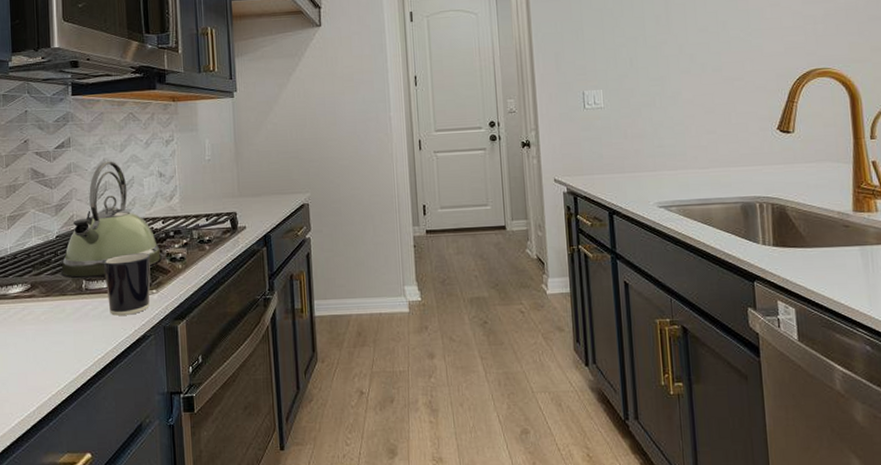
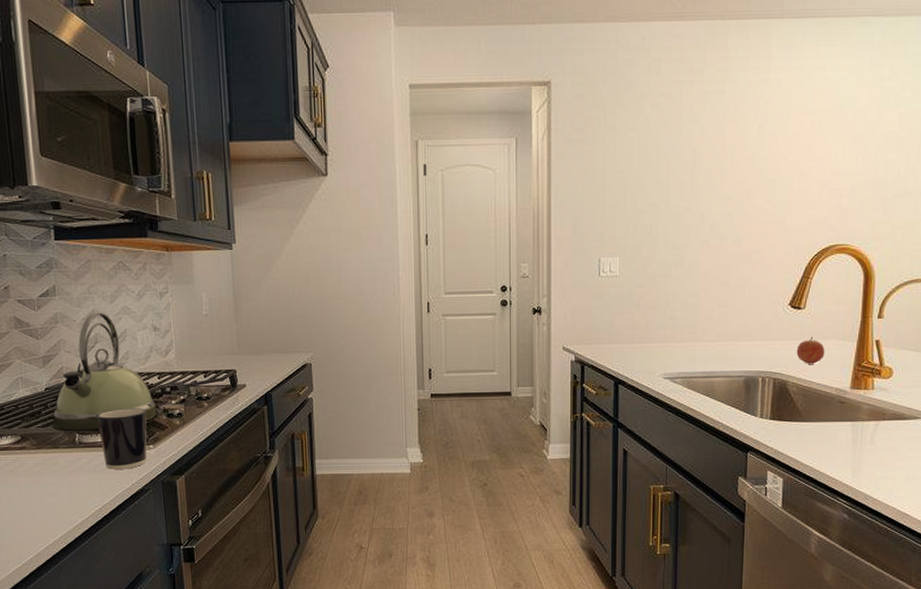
fruit: none [791,160,821,188] -> present [796,337,825,364]

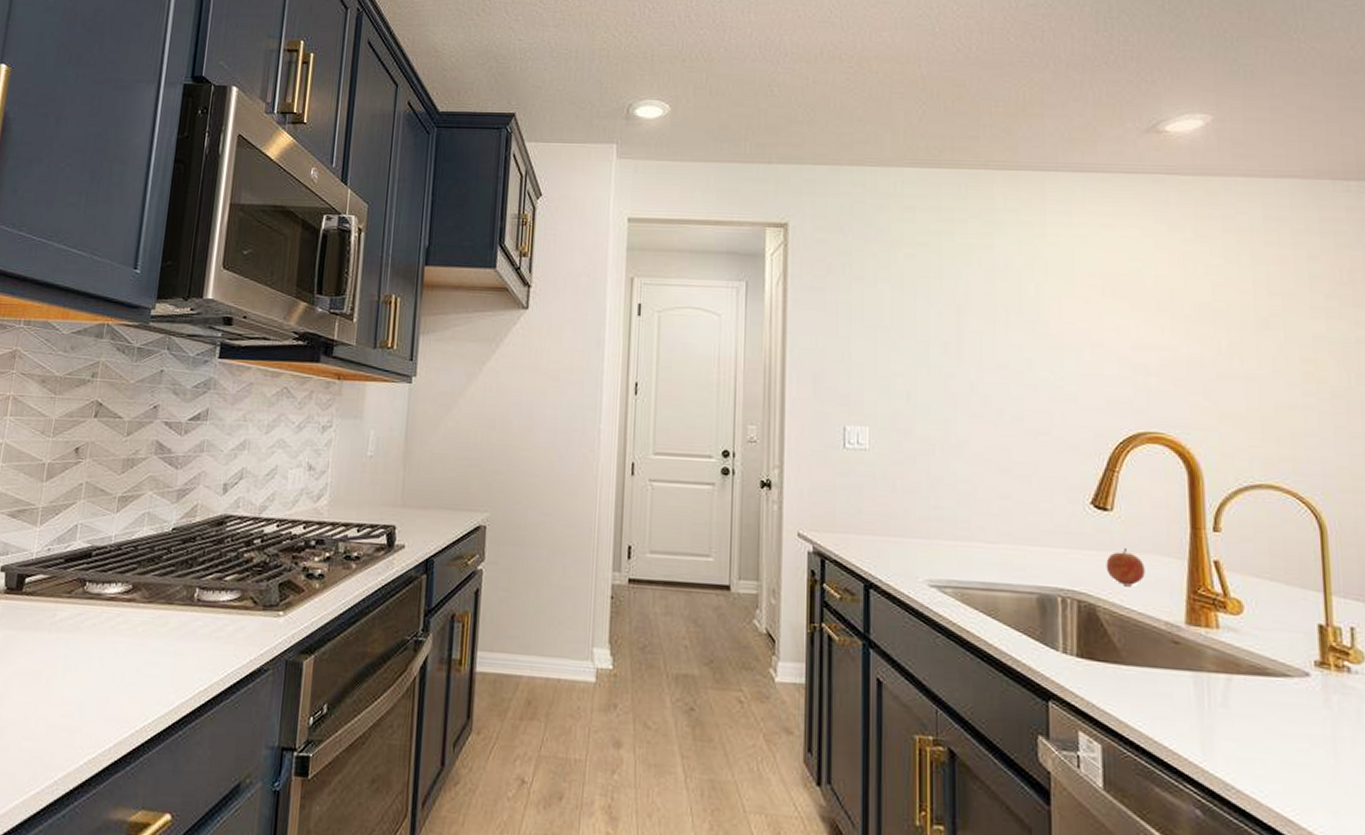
kettle: present [51,312,158,432] -> none [170,442,297,587]
mug: present [96,408,147,469] -> none [222,561,283,640]

